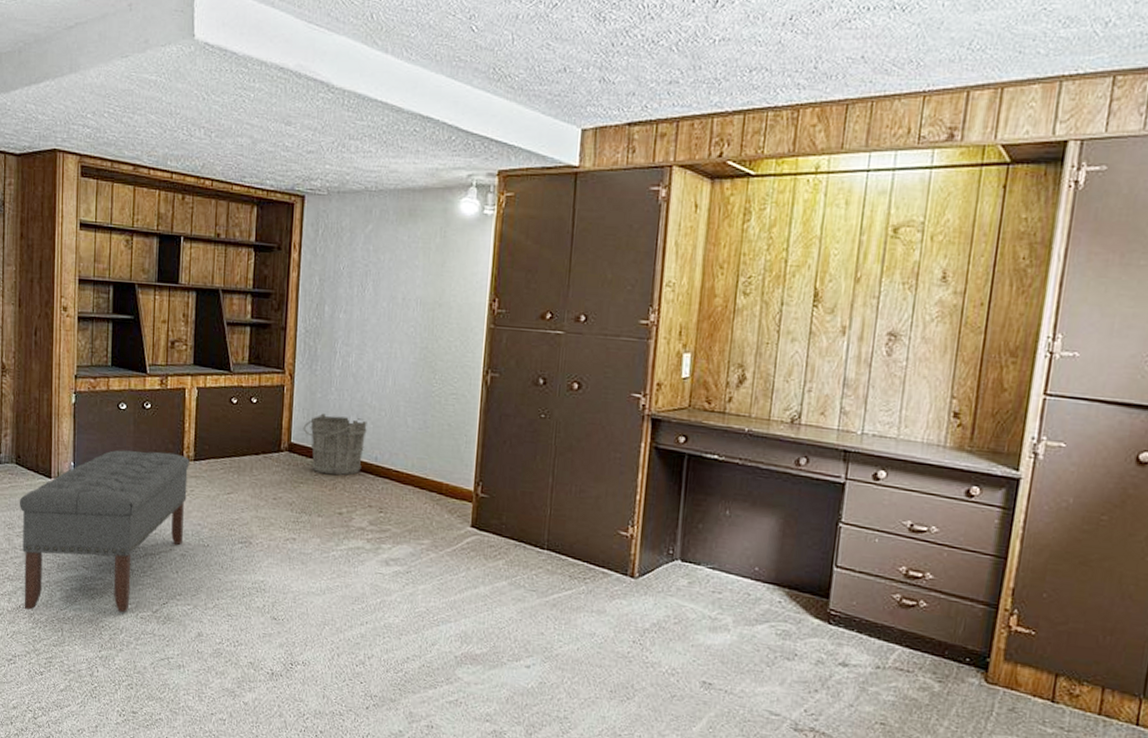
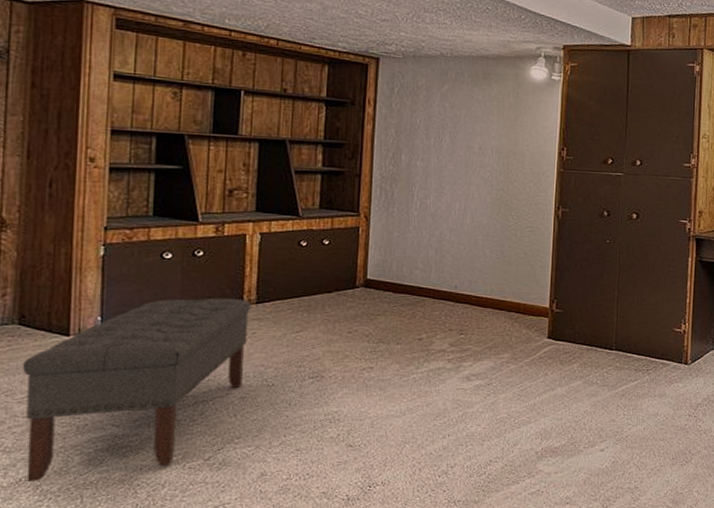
bucket: present [303,413,367,475] -> none [380,250,446,305]

